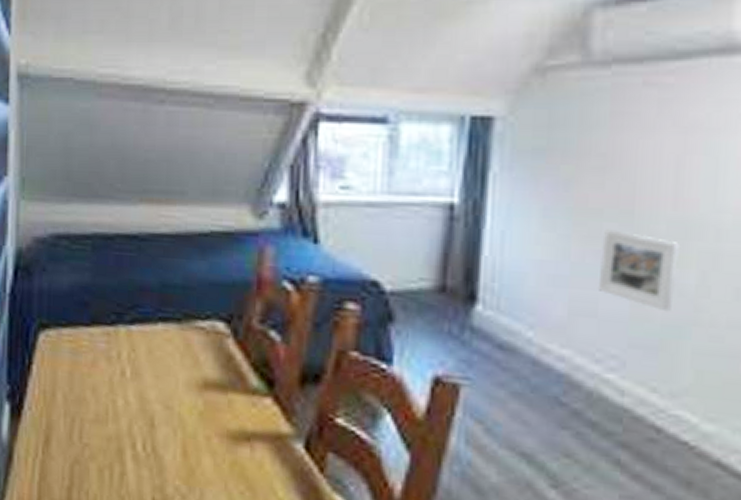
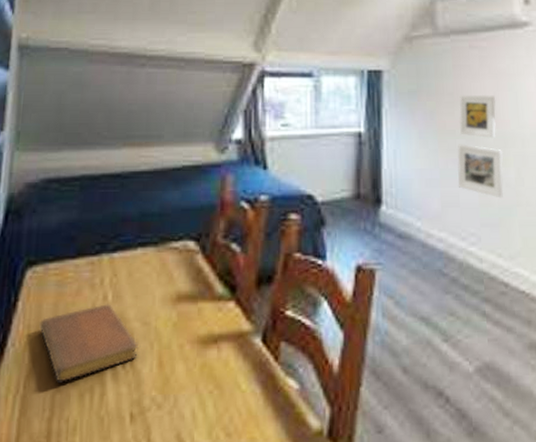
notebook: none [55,380,160,454] -> present [39,304,138,383]
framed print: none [610,156,680,225] -> present [459,94,496,139]

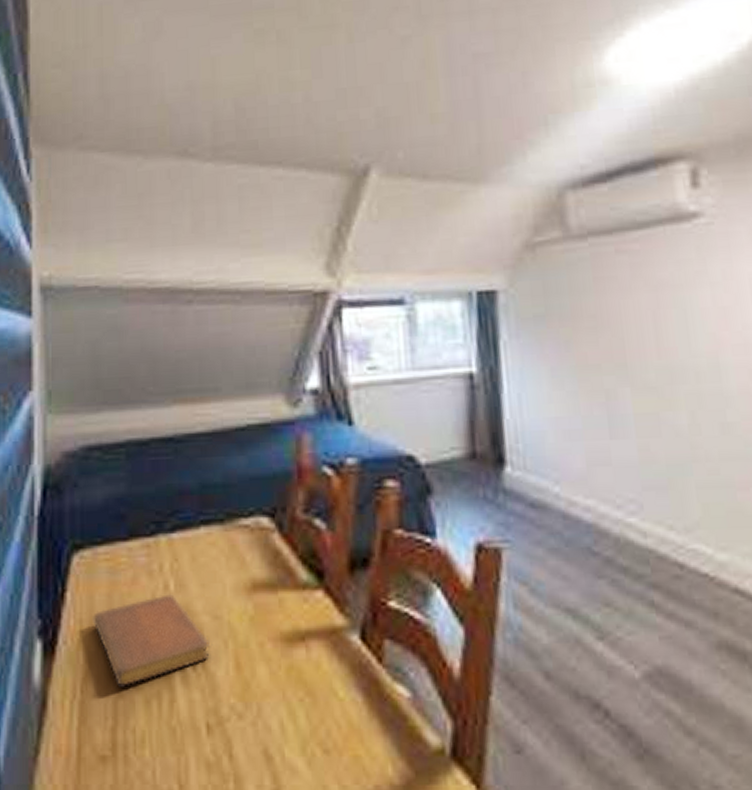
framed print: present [457,144,504,198] -> none [605,382,672,452]
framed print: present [459,94,496,139] -> none [604,314,659,374]

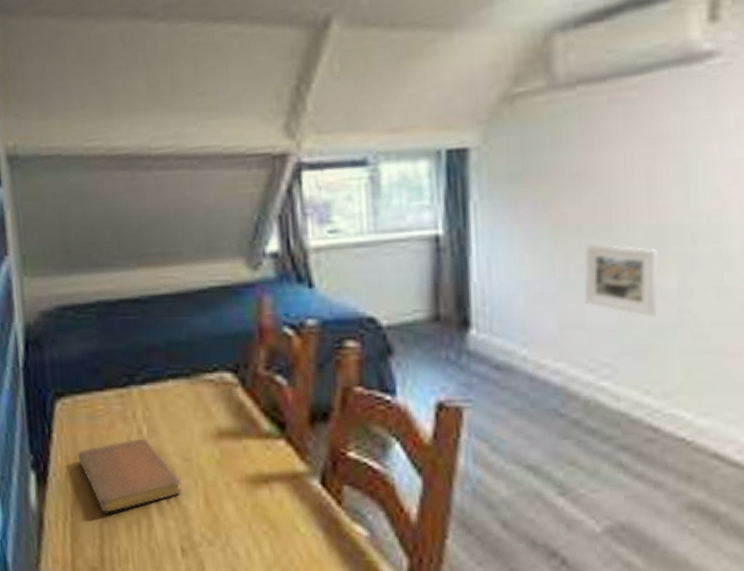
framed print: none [605,382,672,452] -> present [584,243,660,317]

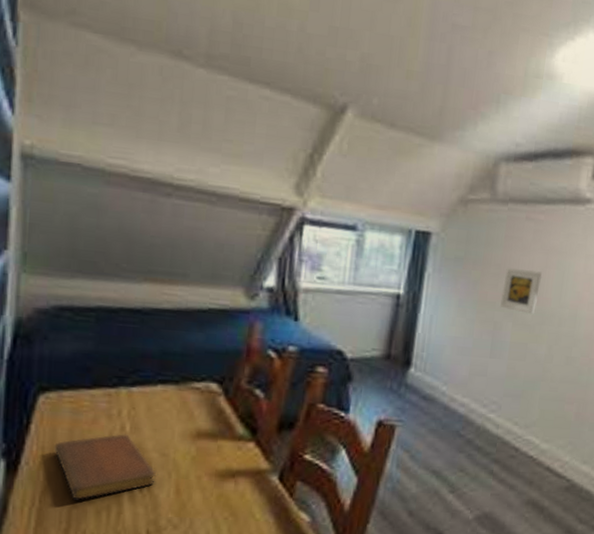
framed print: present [584,243,660,317] -> none [488,316,539,372]
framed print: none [588,170,651,235] -> present [500,267,542,315]

